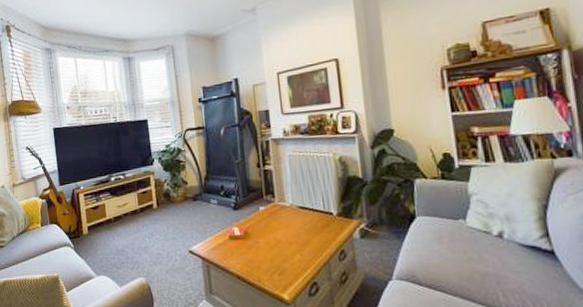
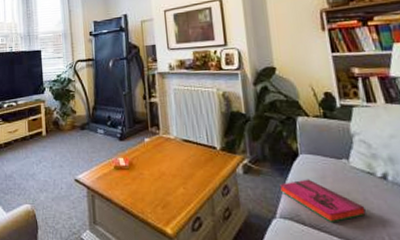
hardback book: none [397,240,481,281] -> present [280,179,366,222]

